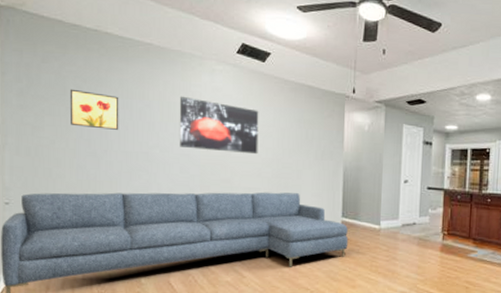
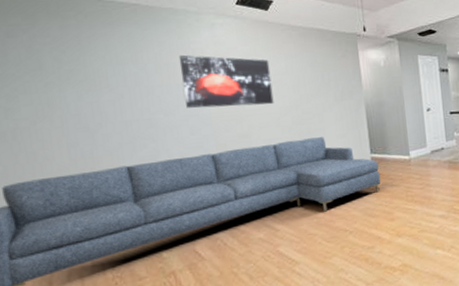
wall art: present [69,89,119,130] -> none [46,62,113,102]

